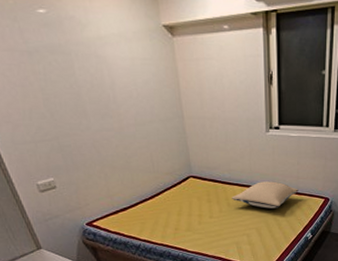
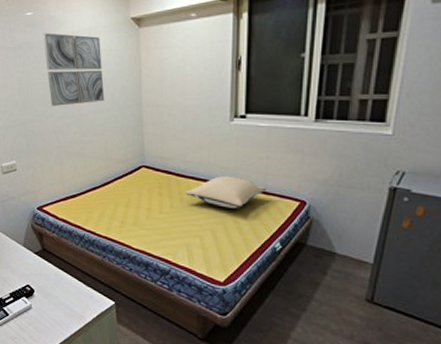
wall art: none [63,35,145,118] -> present [43,33,105,106]

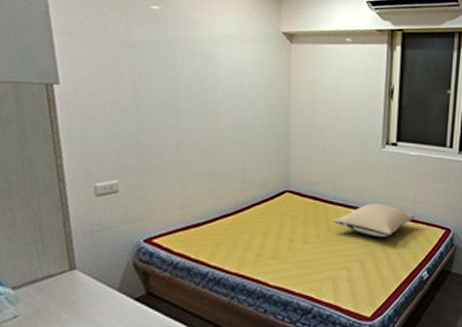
wall art: present [43,33,105,106] -> none [171,32,246,118]

